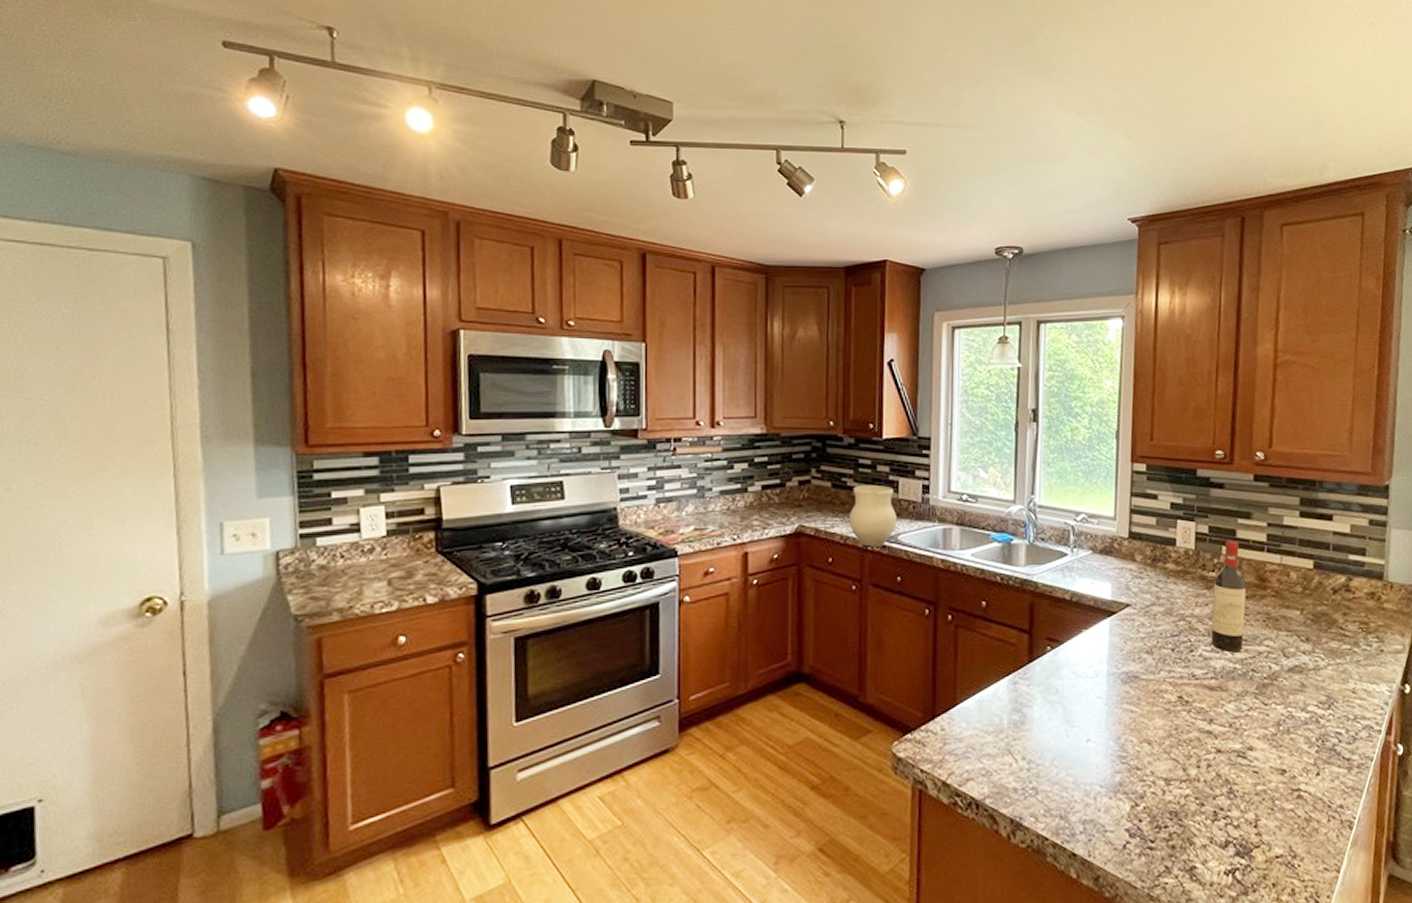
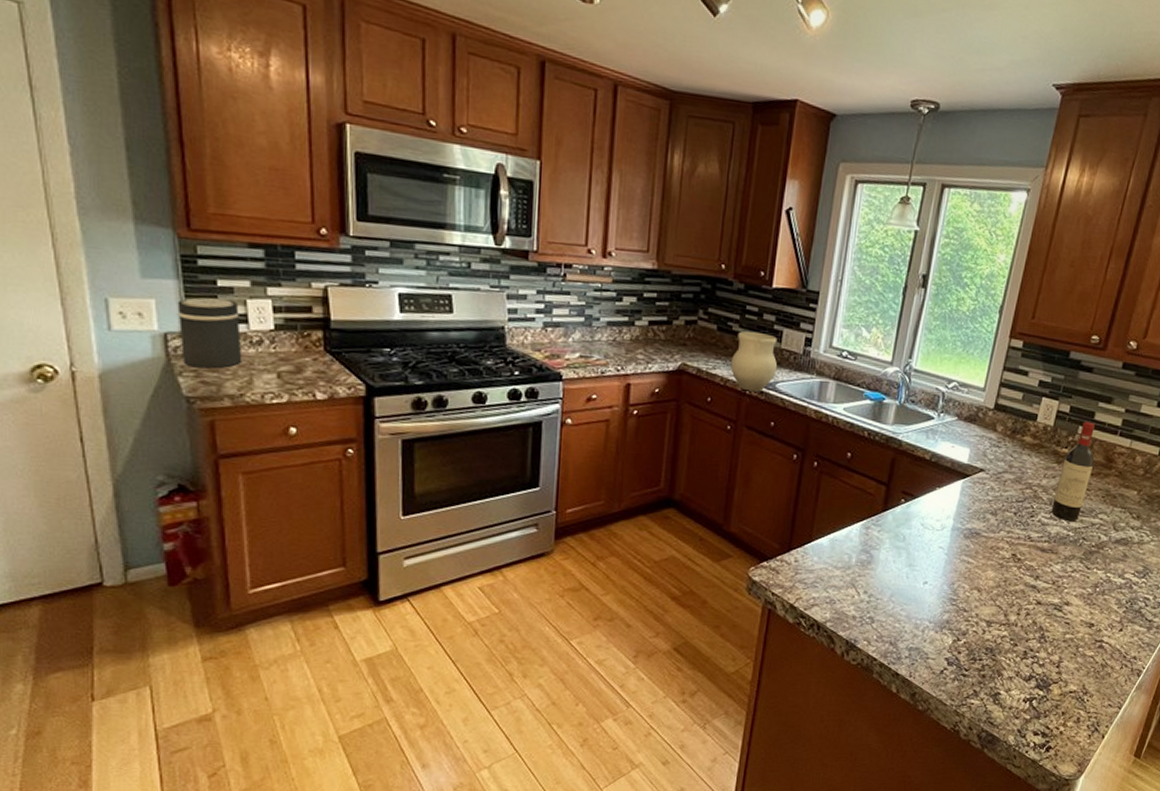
cylinder: none [291,511,353,584] -> present [177,297,242,369]

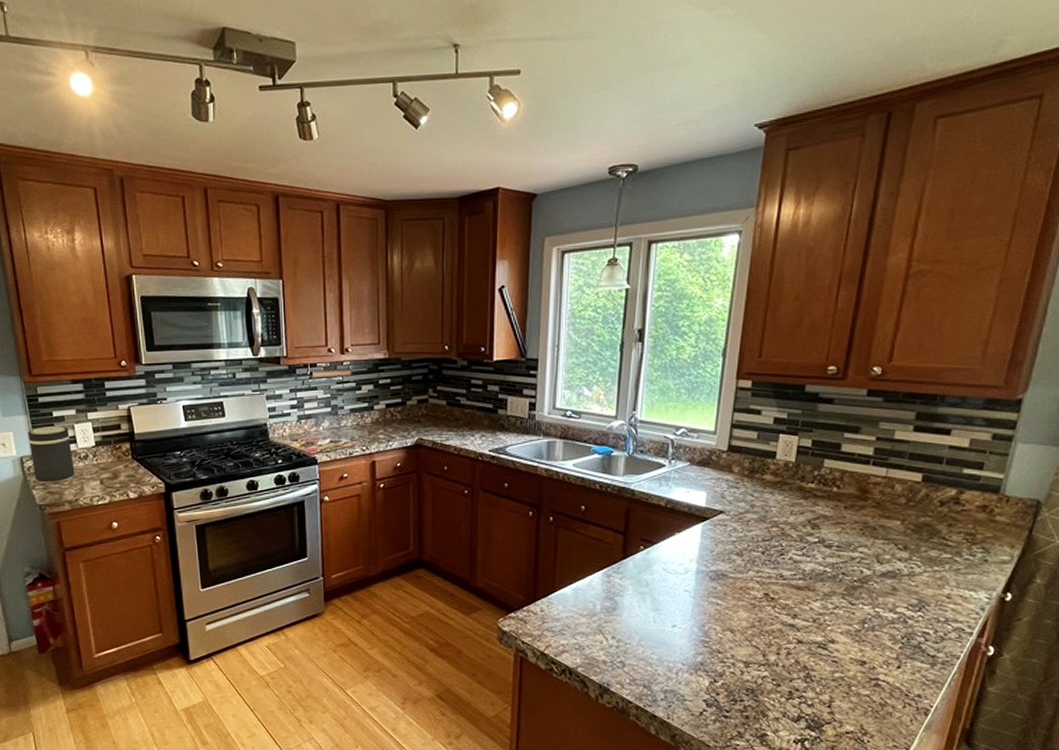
ceramic jug: present [730,331,778,392] -> none [462,403,506,457]
wine bottle: present [1051,422,1095,522] -> none [803,454,847,557]

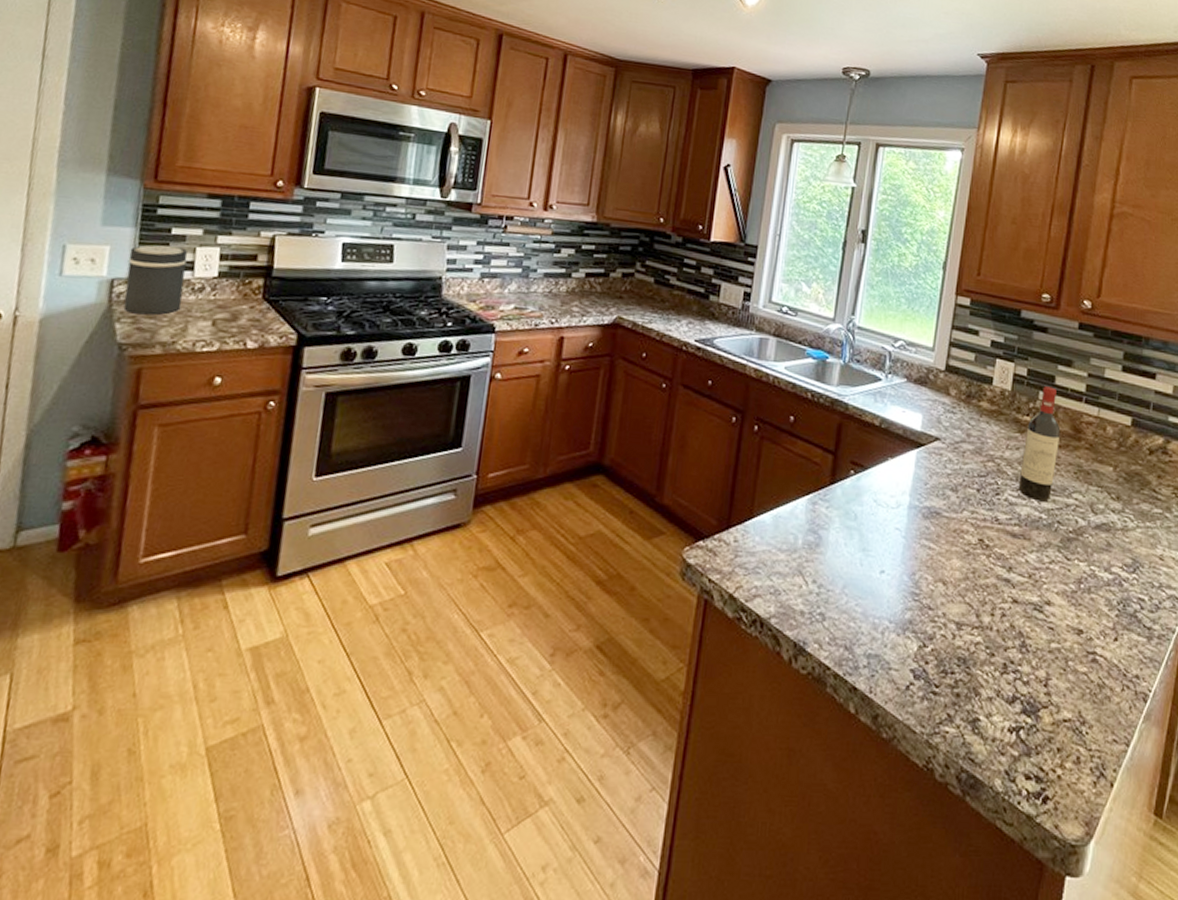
wine bottle: none [803,454,847,557] -> present [1018,386,1061,502]

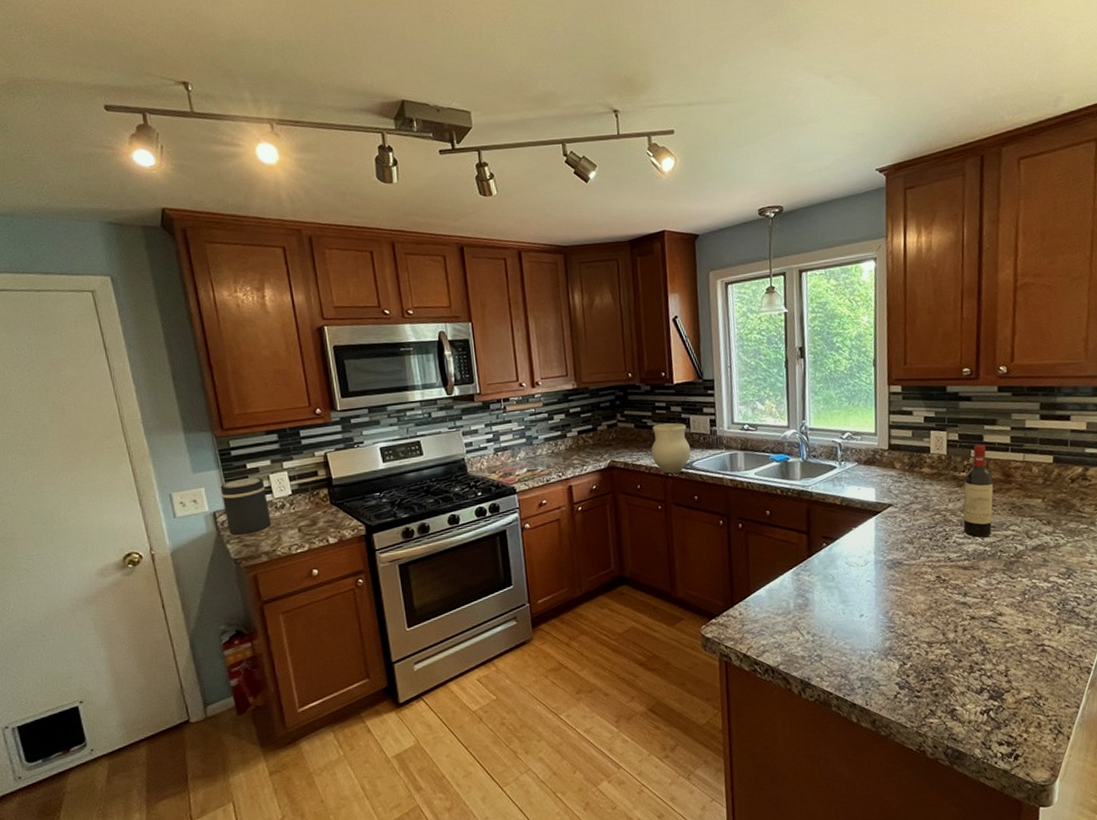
ceramic jug: none [667,285,716,348] -> present [651,423,692,474]

